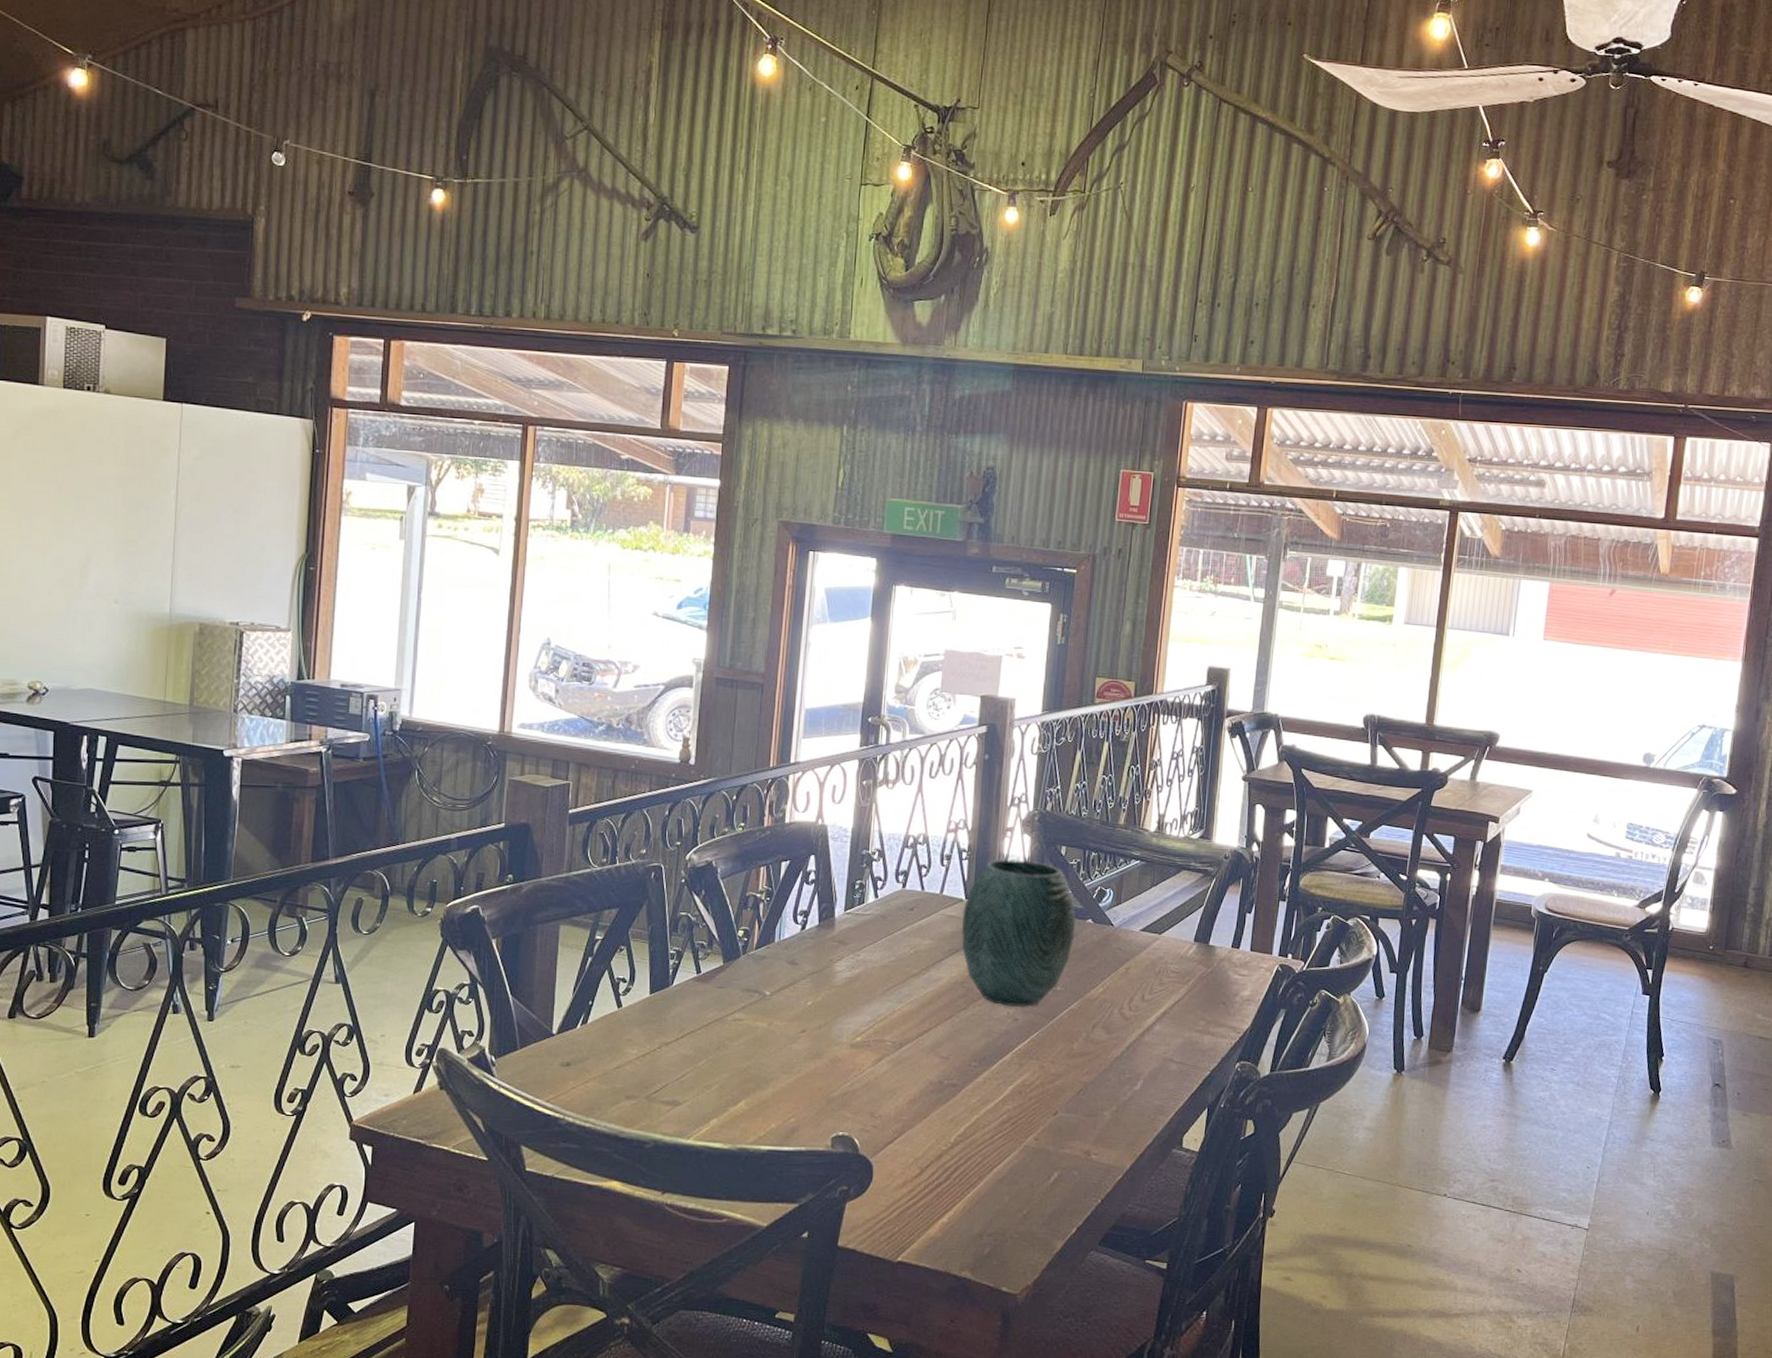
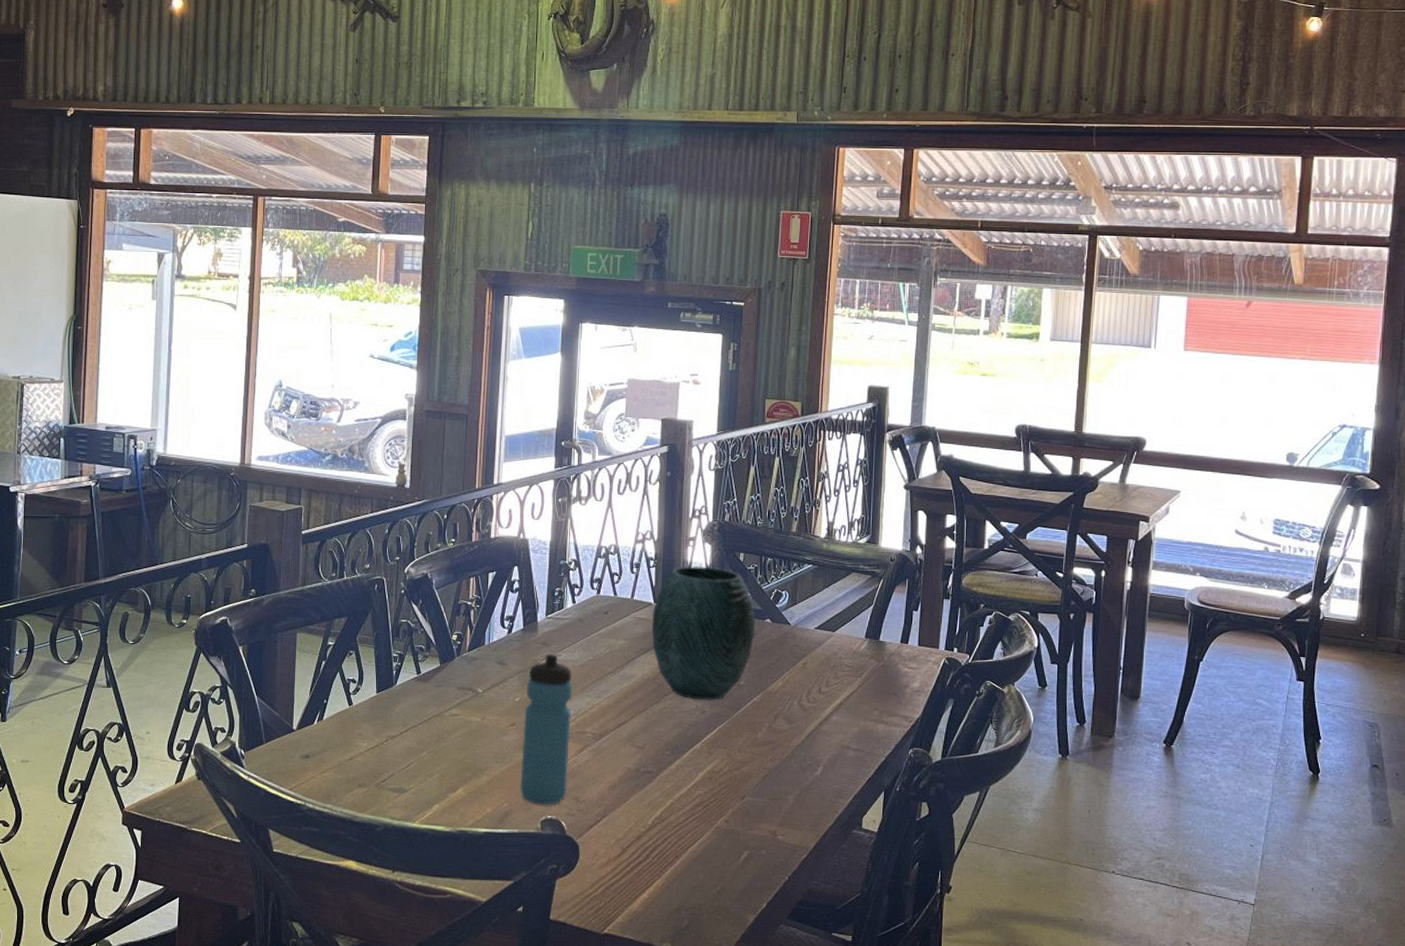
water bottle: none [809,953,872,1120] -> present [520,654,572,805]

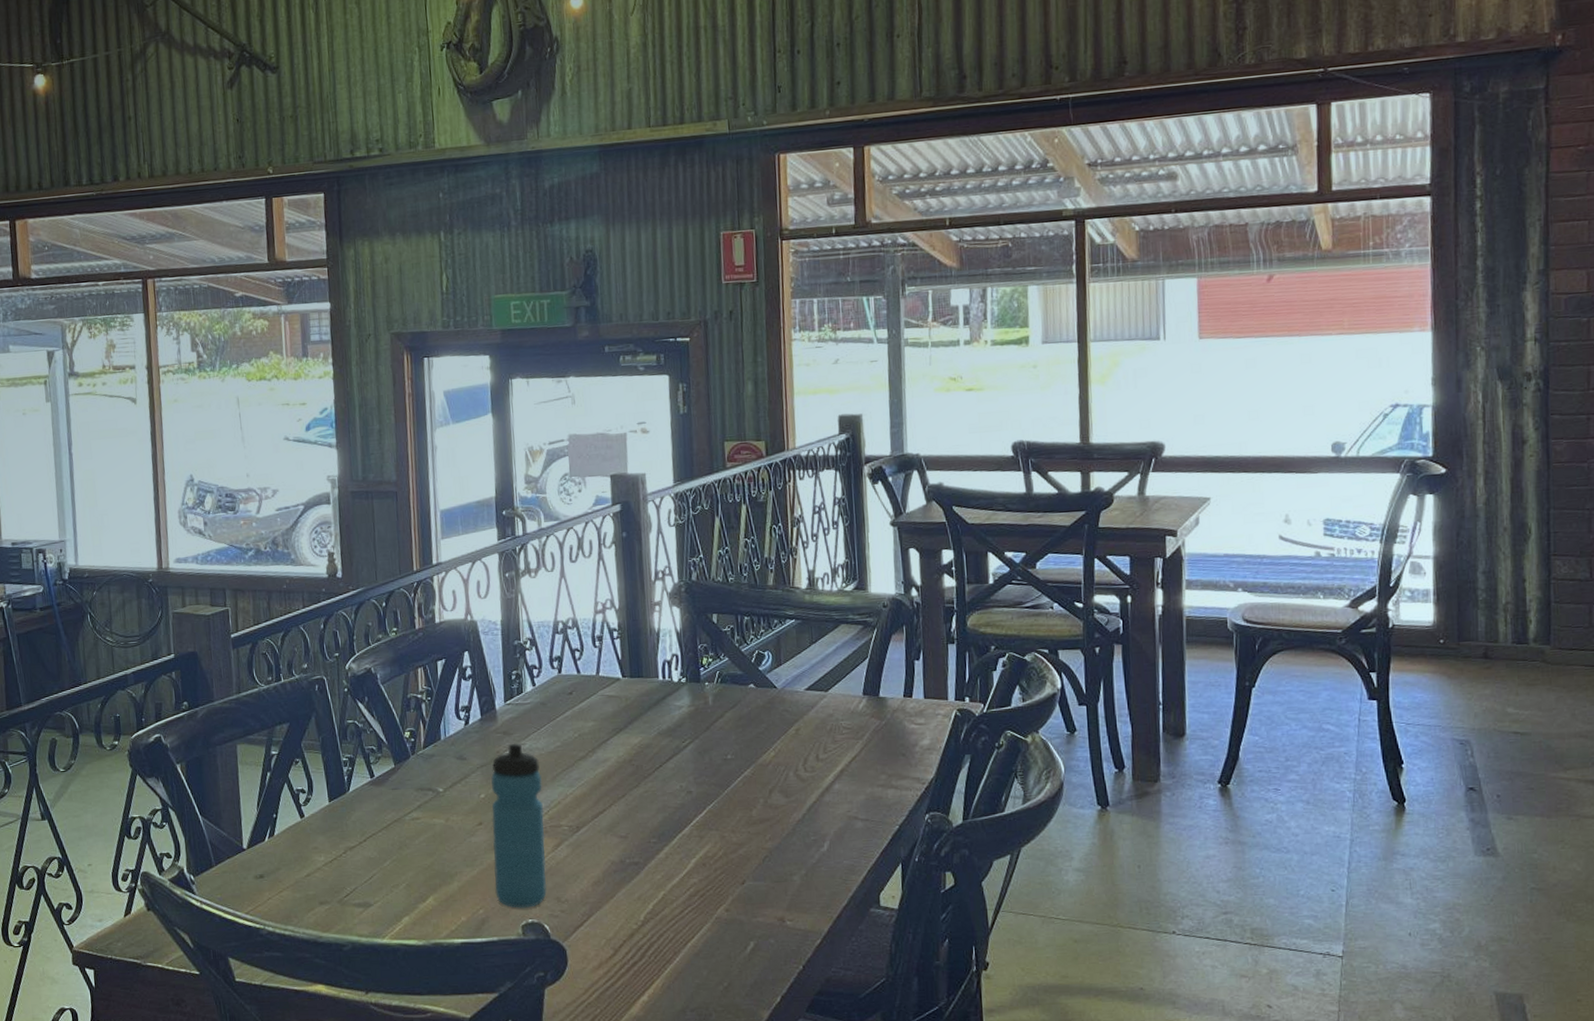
vase: present [651,566,756,701] -> none [621,632,738,780]

